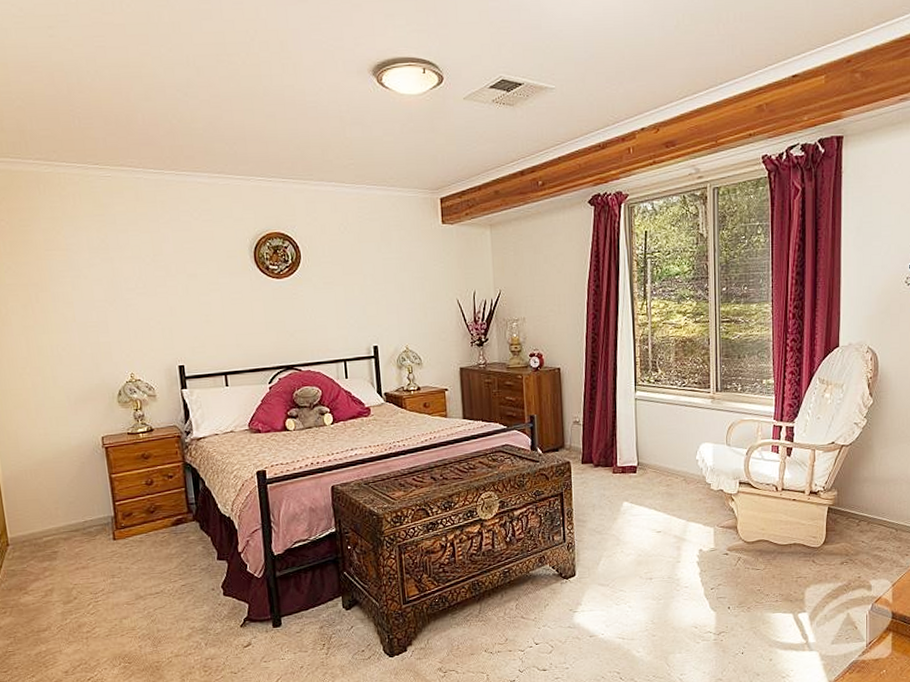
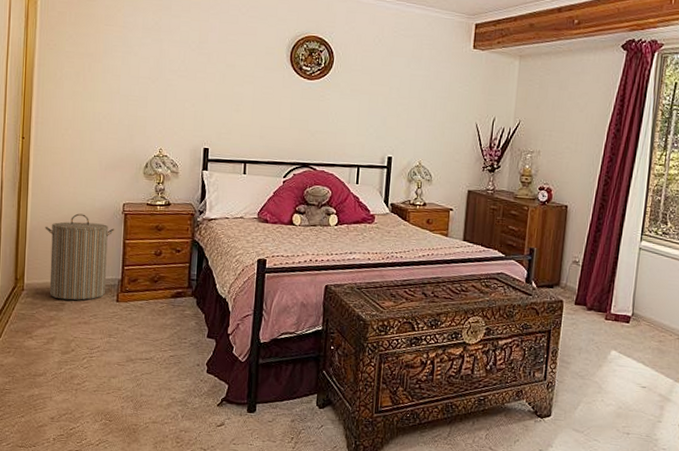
laundry hamper: none [20,454,99,548] -> present [45,213,115,300]

